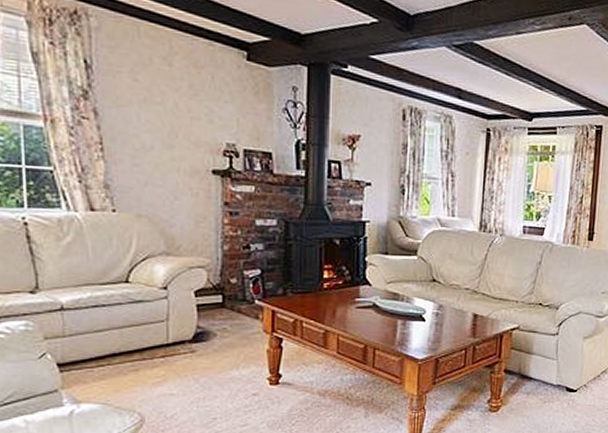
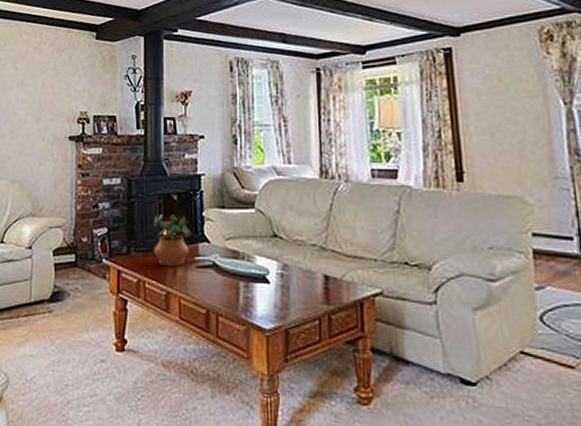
potted plant: none [312,258,354,307] -> present [153,214,193,266]

